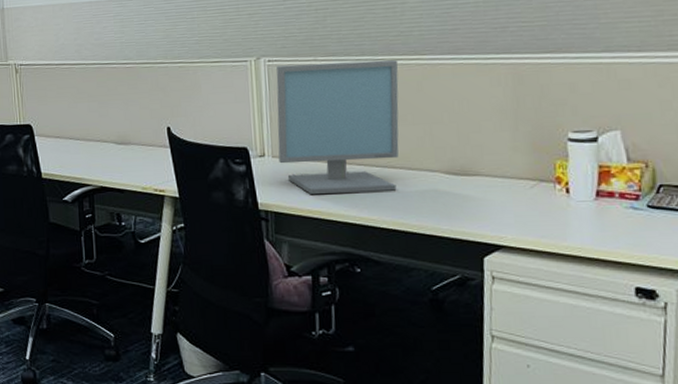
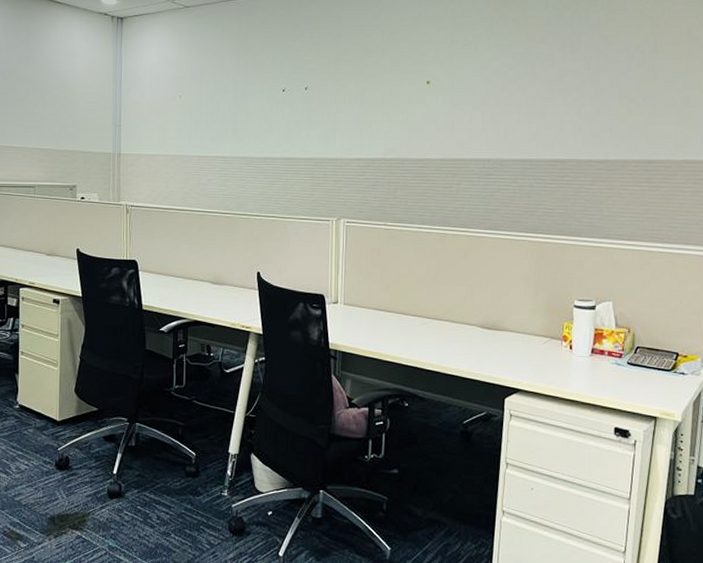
computer monitor: present [276,59,399,195] -> none [349,227,451,339]

